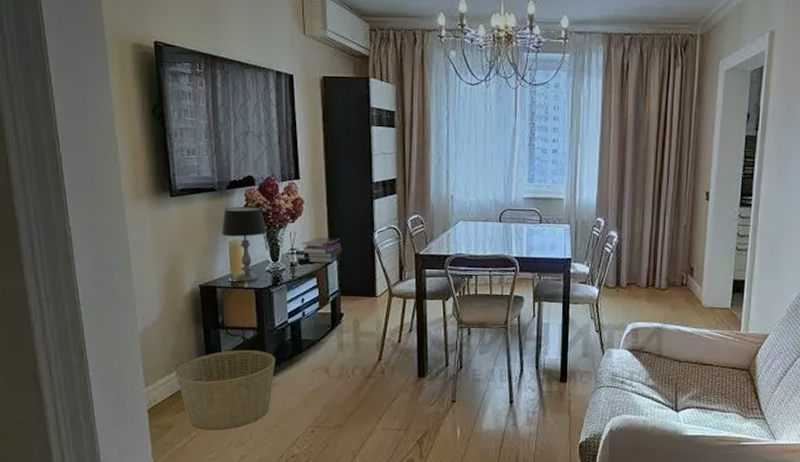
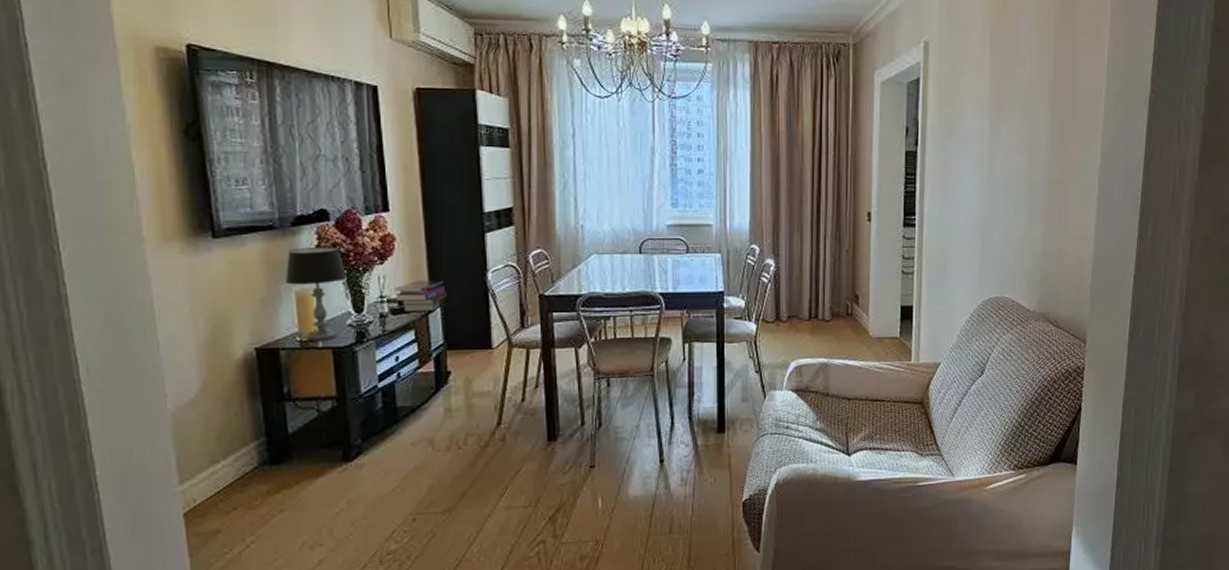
basket: present [175,349,275,431] -> none [223,424,362,532]

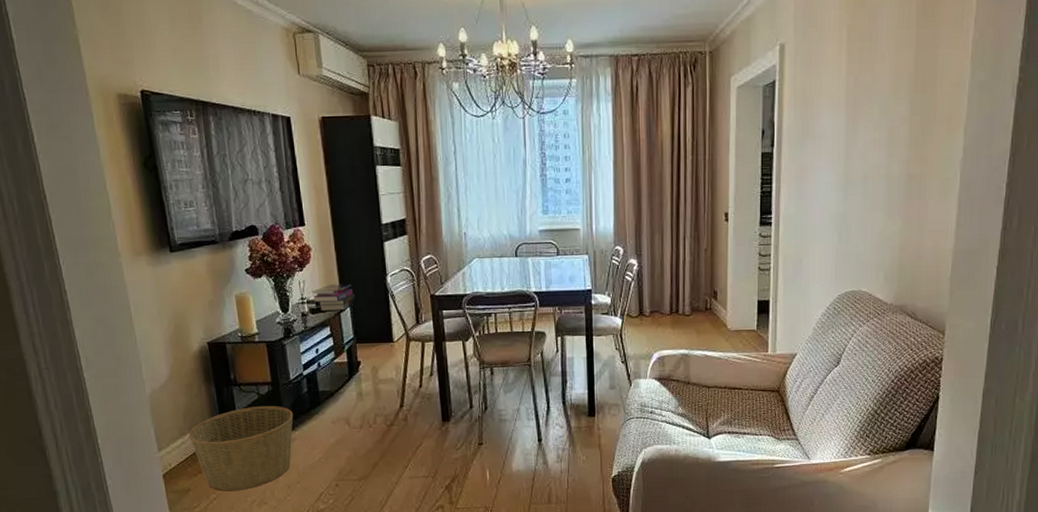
basket: none [223,424,362,532] -> present [189,405,293,492]
table lamp: present [284,246,348,342] -> none [226,257,275,337]

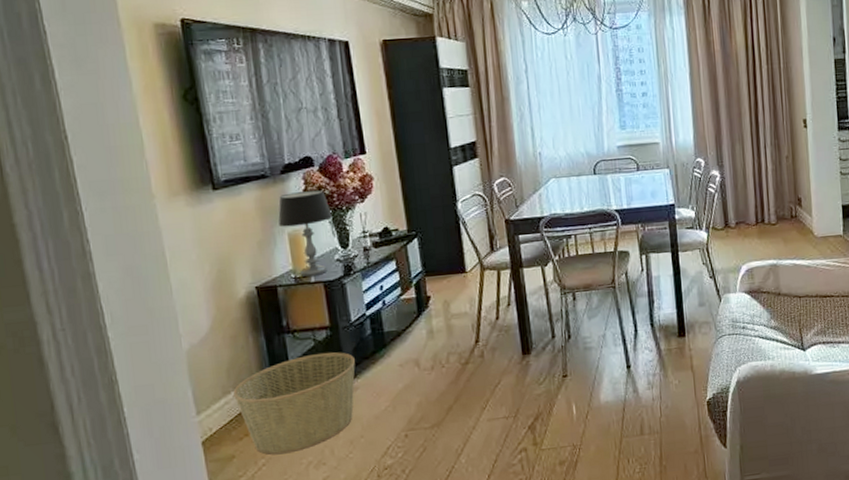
table lamp: none [226,257,275,337] -> present [278,190,334,278]
books: present [312,284,354,312] -> none [375,213,422,245]

